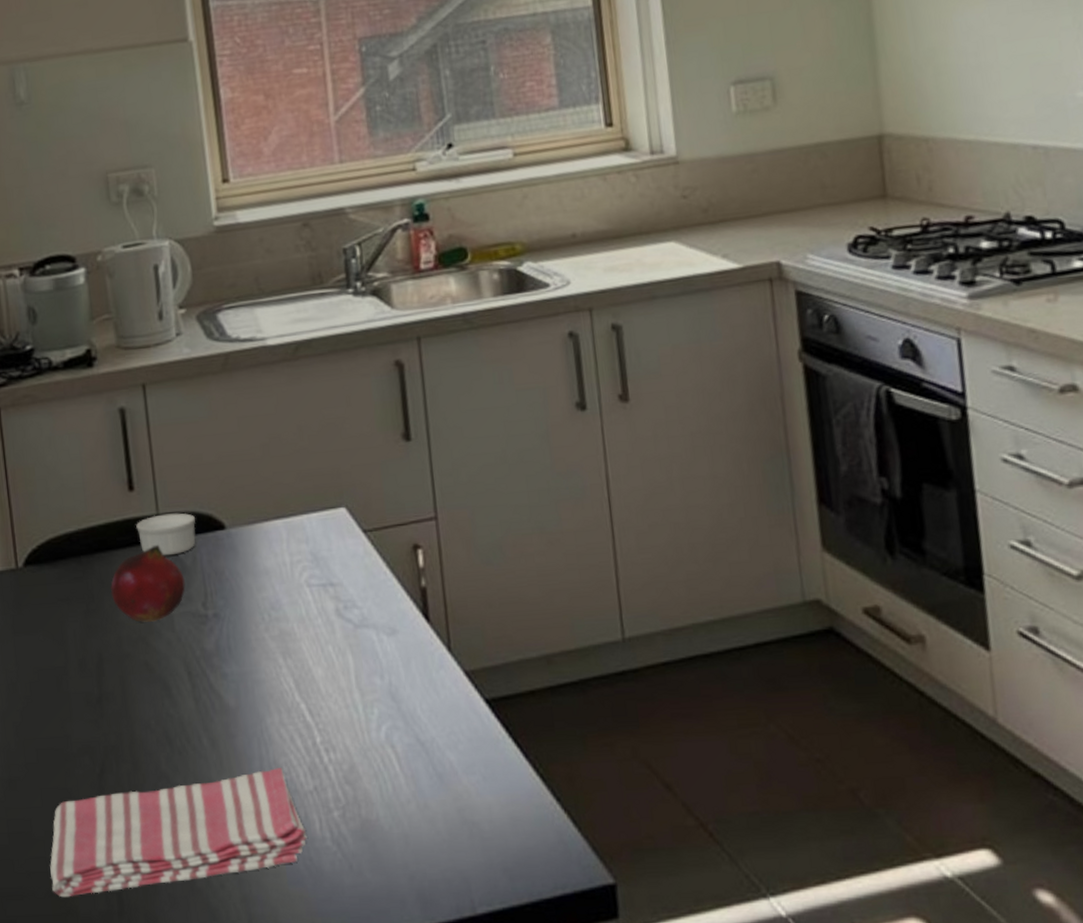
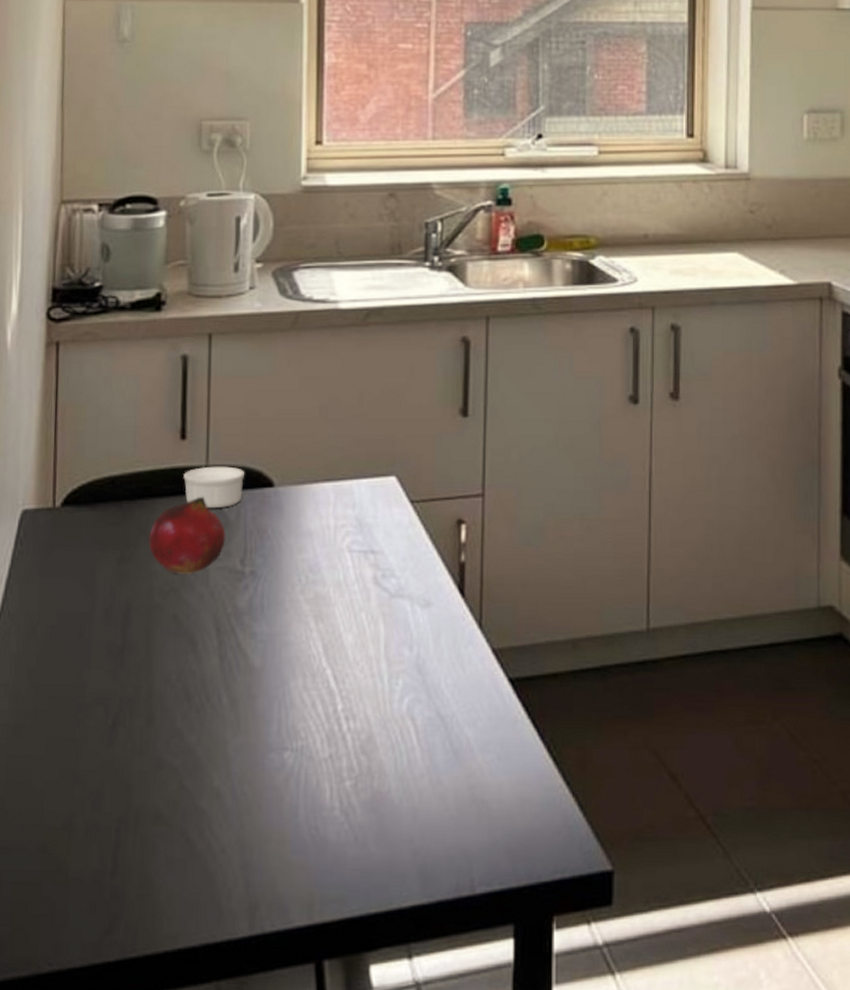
dish towel: present [50,768,307,898] -> none [45,733,316,854]

